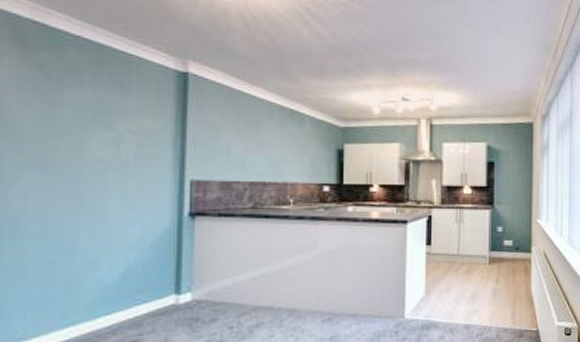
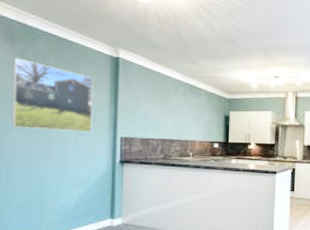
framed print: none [21,71,150,176] -> present [11,58,93,133]

